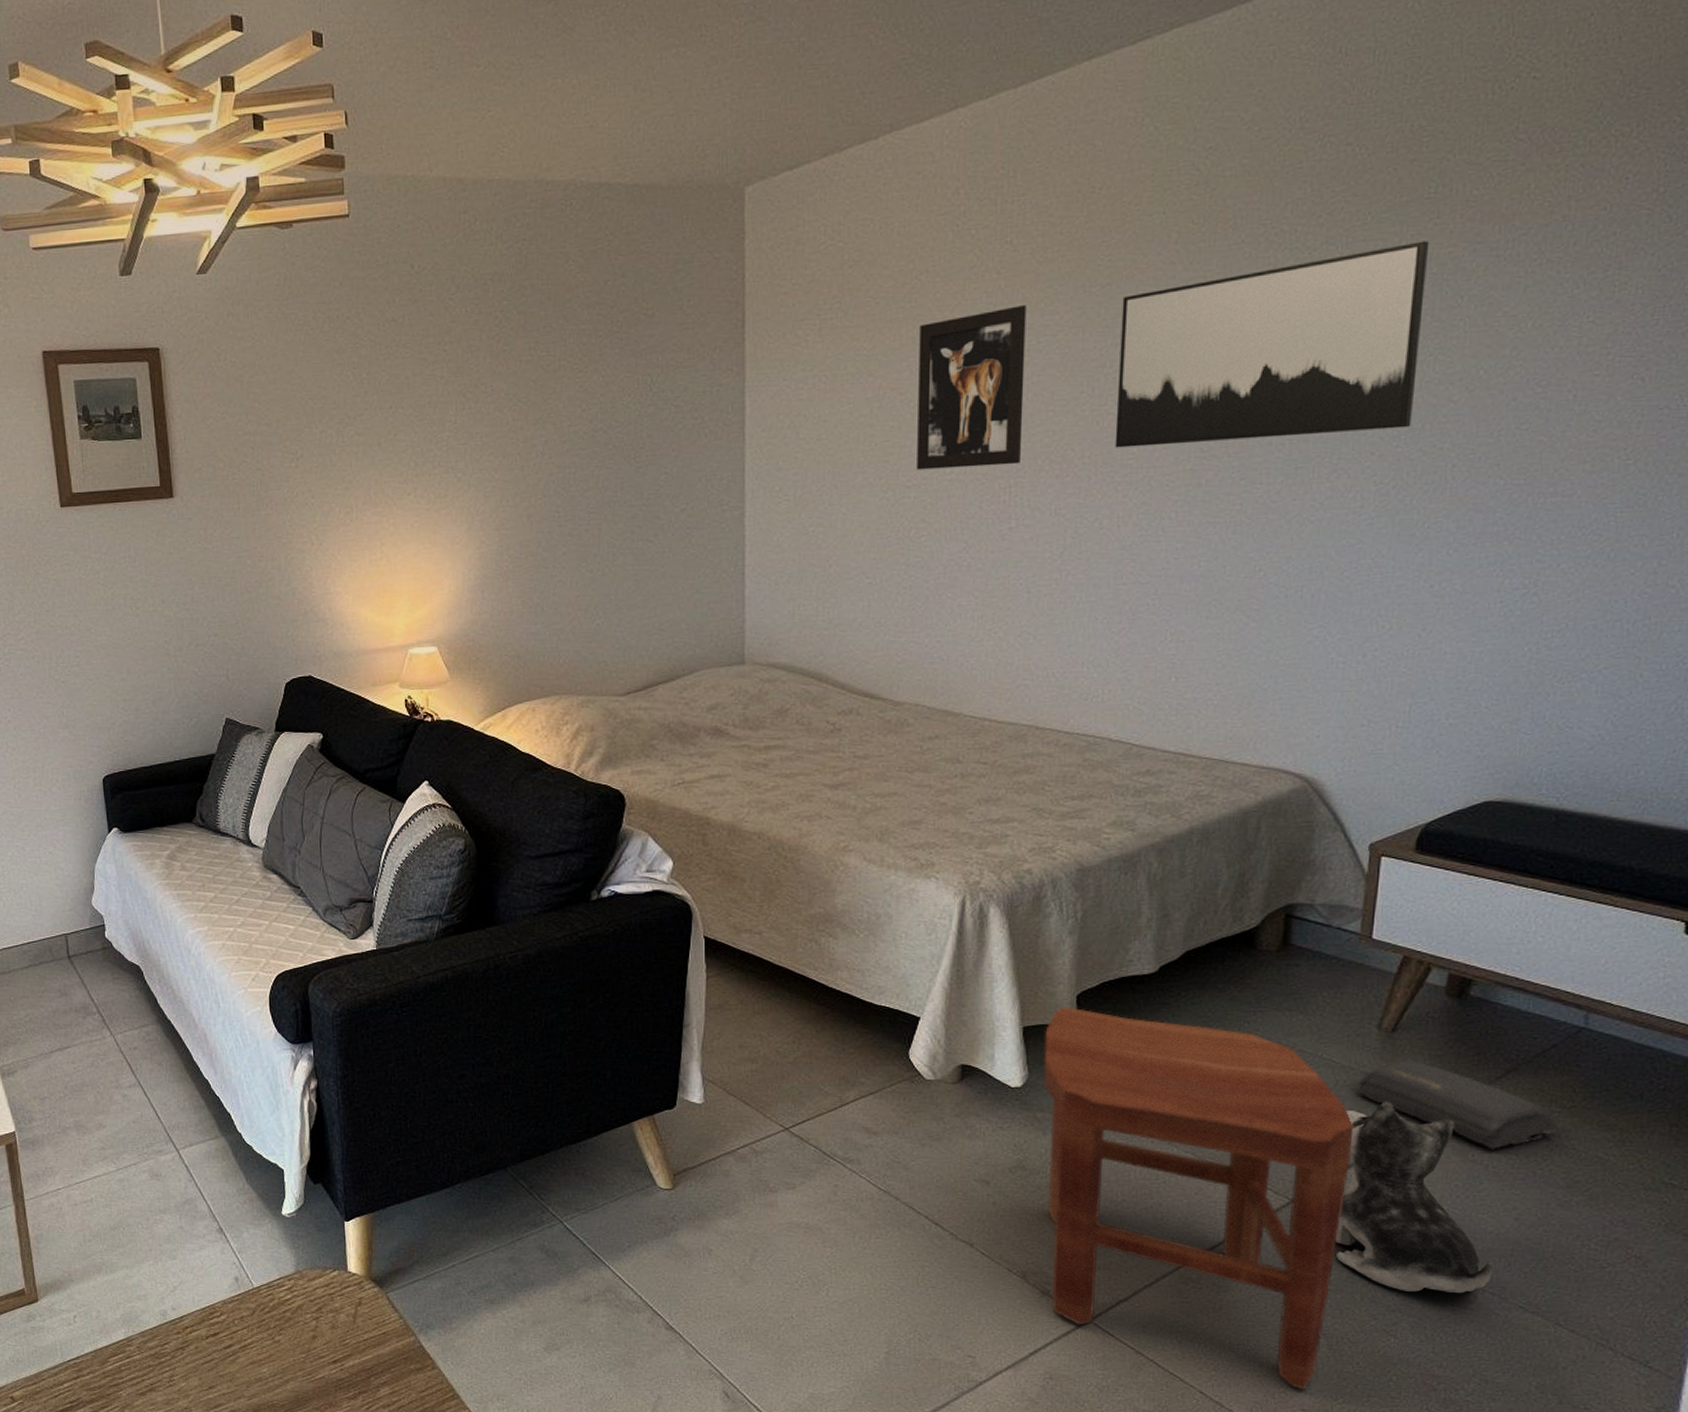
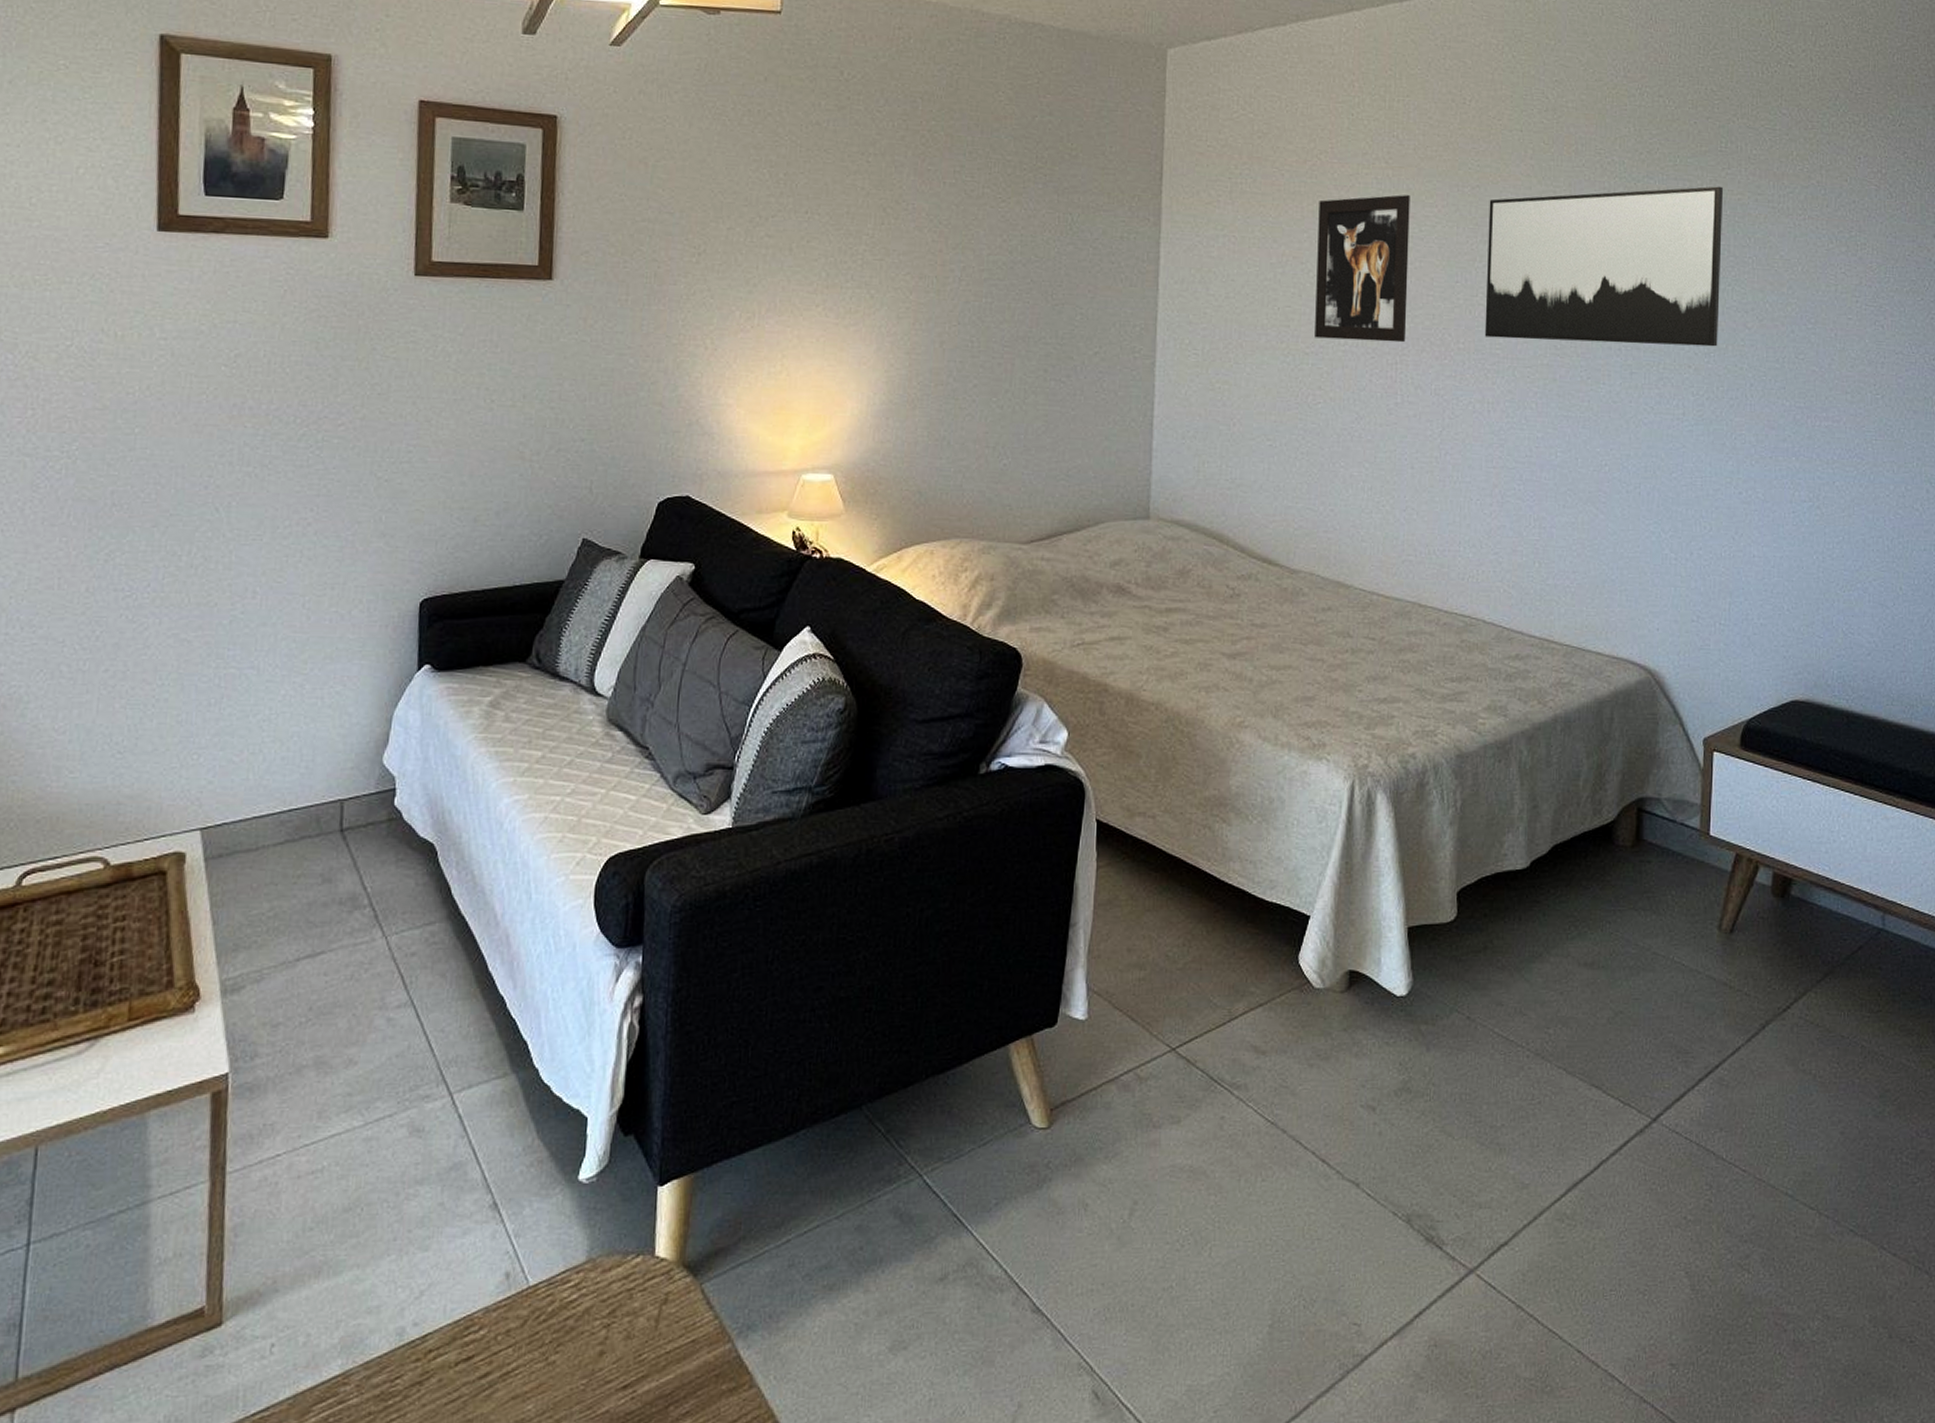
stool: present [1043,1006,1354,1390] -> none [1427,903,1703,1341]
plush toy: present [1336,1102,1493,1294] -> none [1693,1008,1826,1219]
bag: present [1357,1060,1558,1149] -> none [1704,963,1868,1057]

